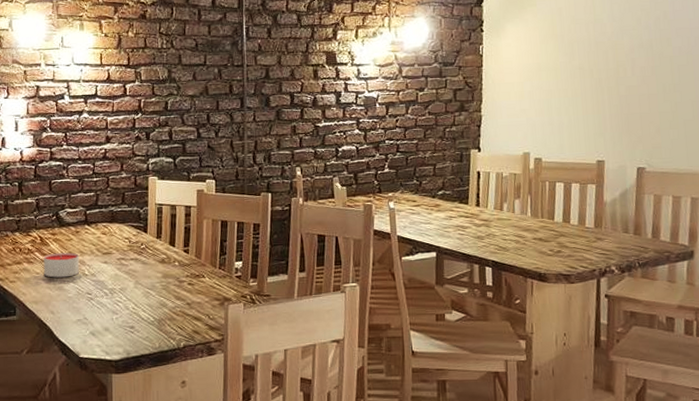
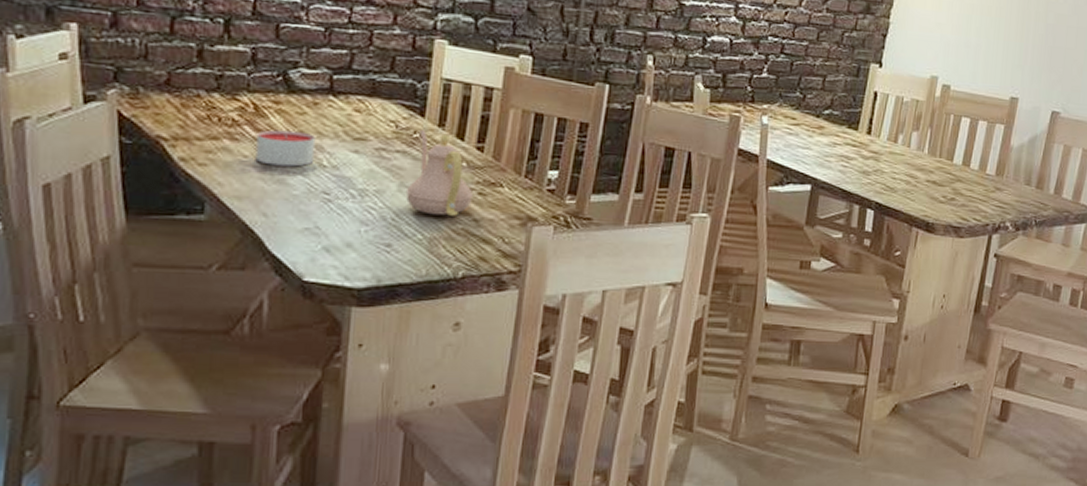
teapot: none [139,241,185,303] -> present [405,129,473,216]

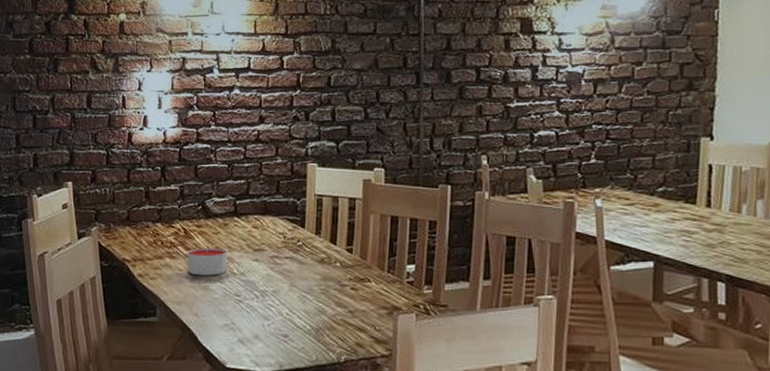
teapot: present [405,129,473,216] -> none [295,238,347,309]

